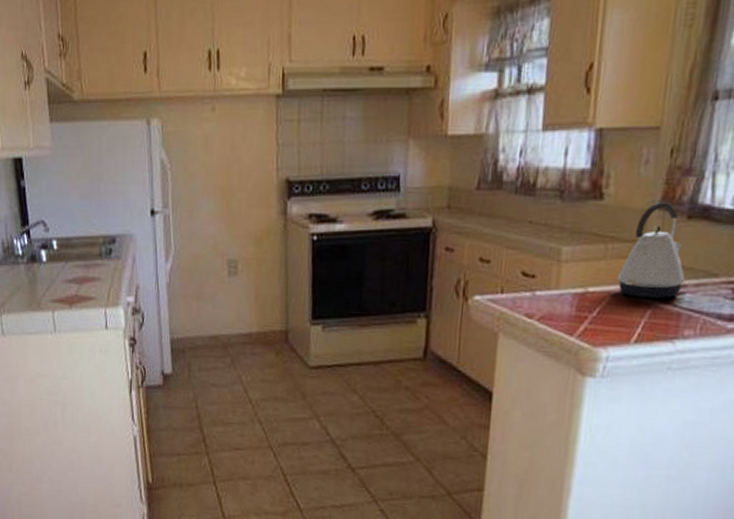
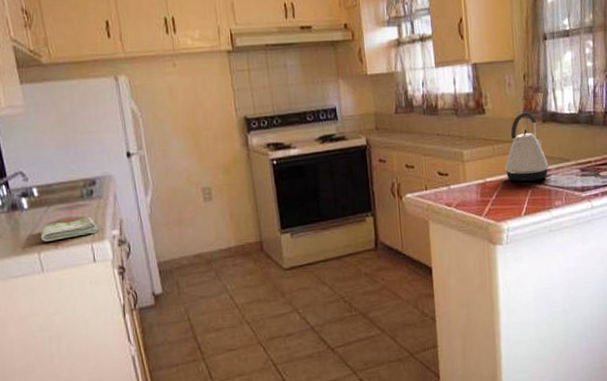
dish towel: none [55,278,114,301] -> present [40,217,99,242]

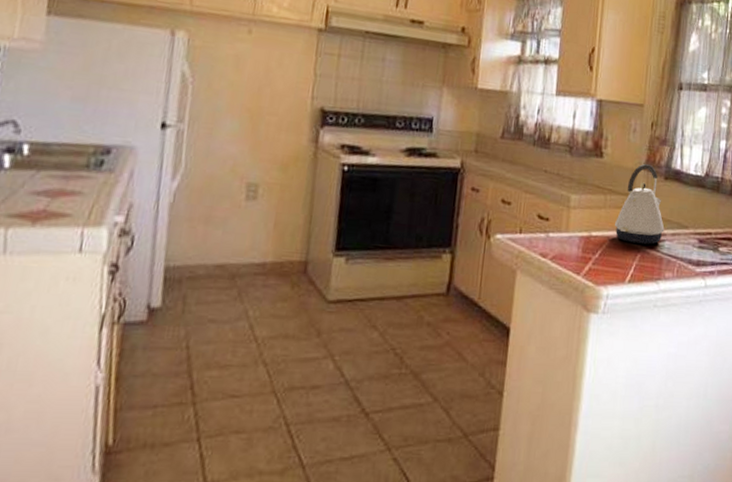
dish towel: present [40,217,99,242] -> none [14,192,99,216]

